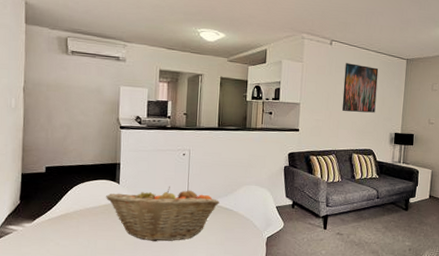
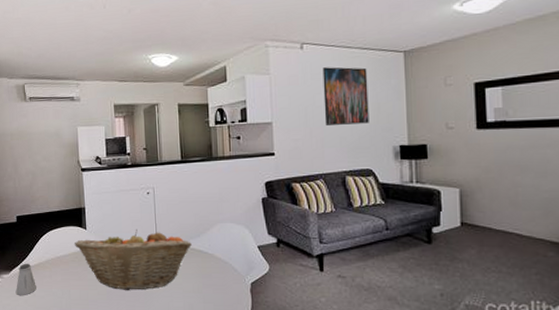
saltshaker: none [37,213,61,244] -> present [15,263,36,295]

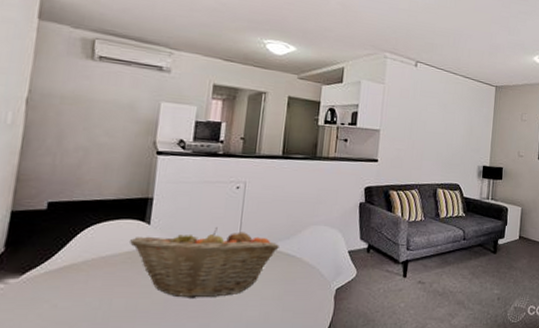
saltshaker: present [15,263,36,295] -> none [24,264,62,307]
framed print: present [322,67,369,127] -> none [426,87,467,143]

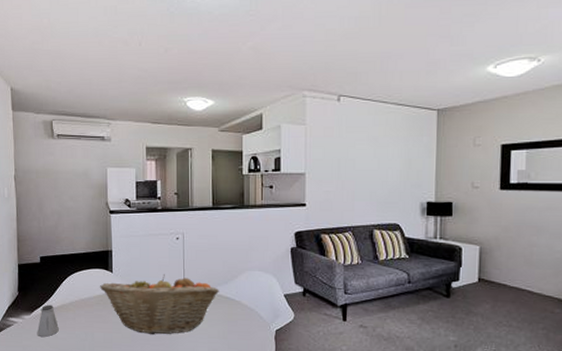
saltshaker: none [24,264,62,307] -> present [37,304,59,337]

